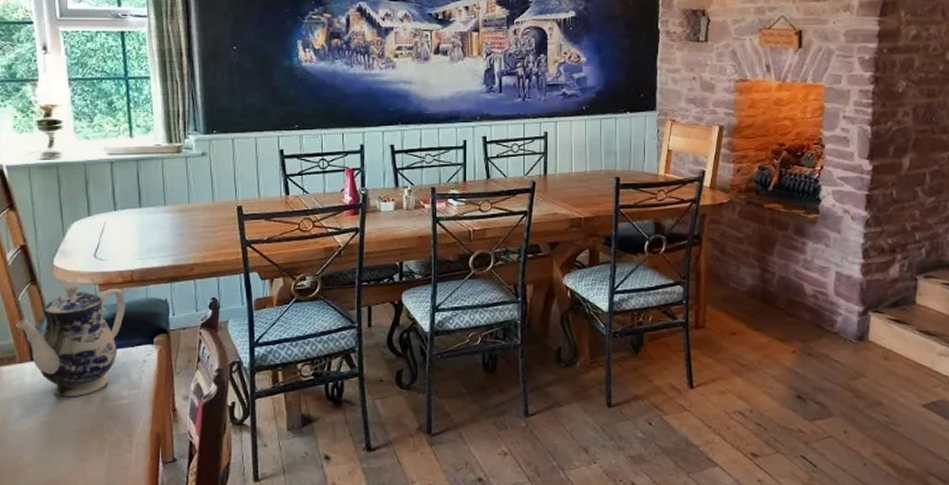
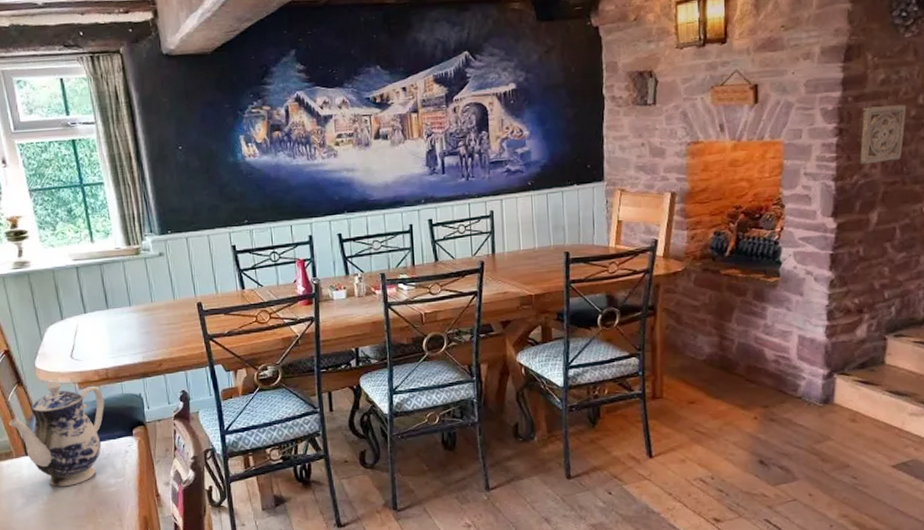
wall ornament: none [893,59,936,112] -> present [859,105,907,164]

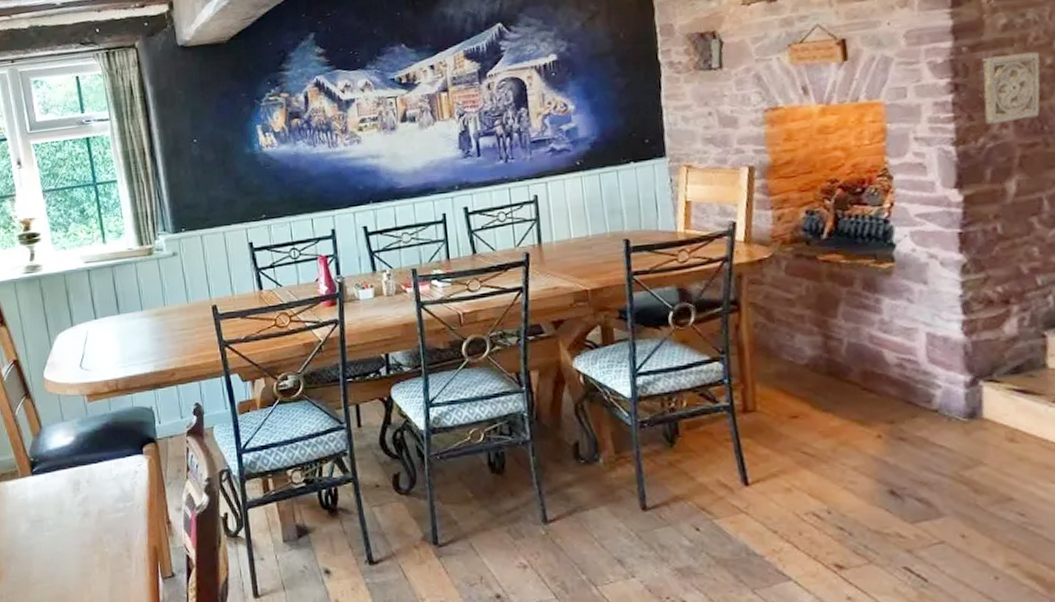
teapot: present [9,380,105,487] -> none [15,392,114,512]

